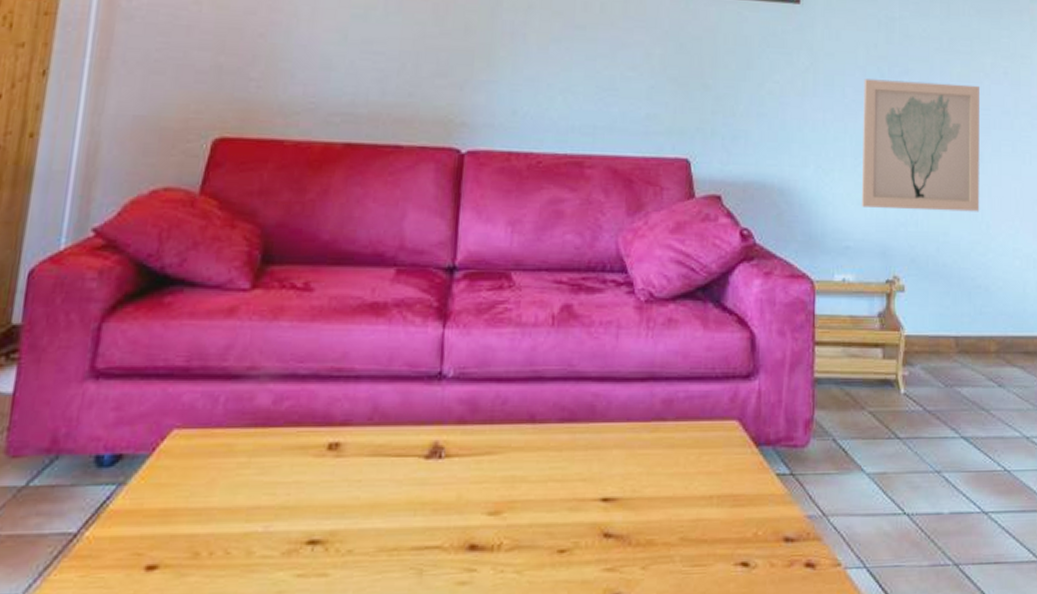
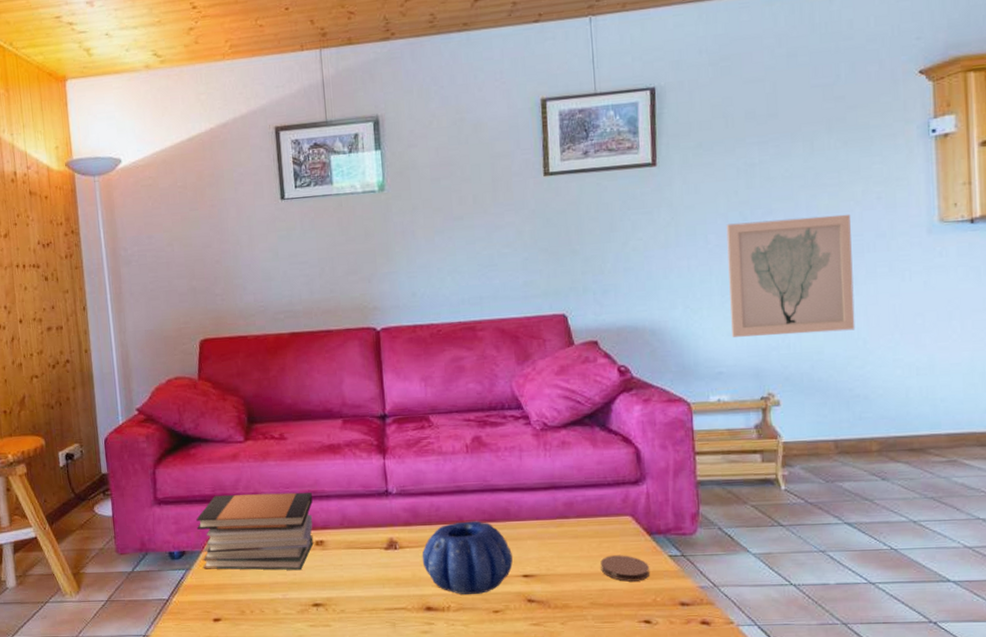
book stack: none [146,368,335,488] -> present [196,492,314,571]
decorative bowl: none [473,420,592,526] -> present [422,521,513,594]
coaster: none [697,472,754,509] -> present [600,555,650,582]

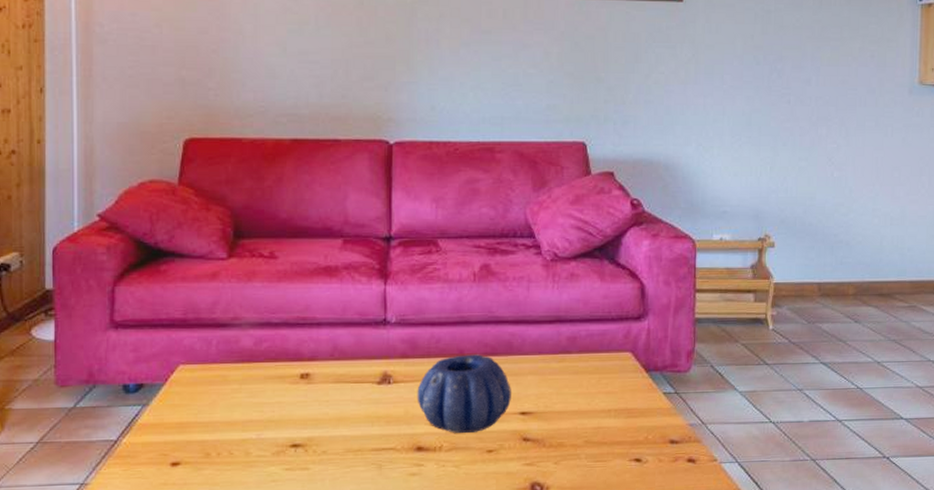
book stack: present [196,492,314,571] -> none [161,318,301,407]
coaster: present [600,555,650,582] -> none [598,392,645,419]
wall art: present [726,214,856,337] -> none [737,66,847,179]

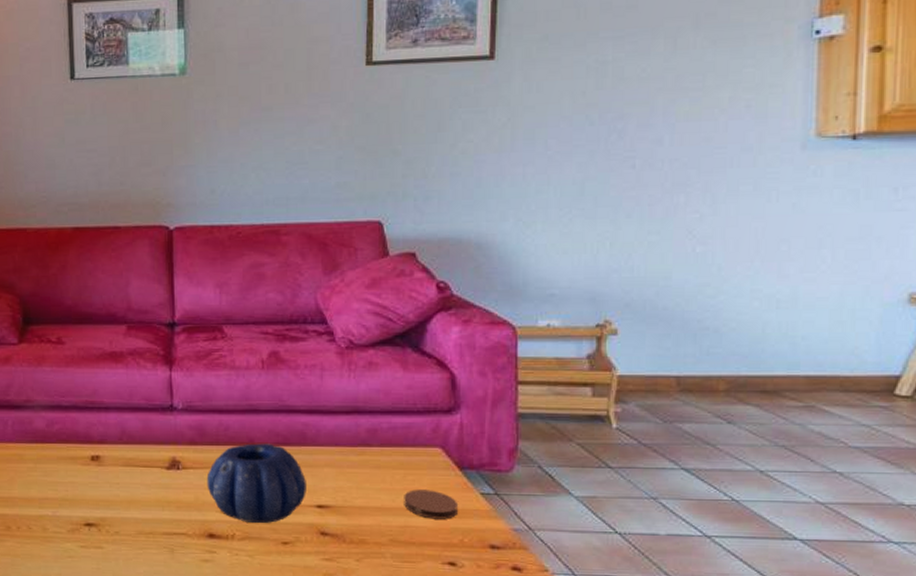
coaster: none [598,392,645,419] -> present [404,489,459,519]

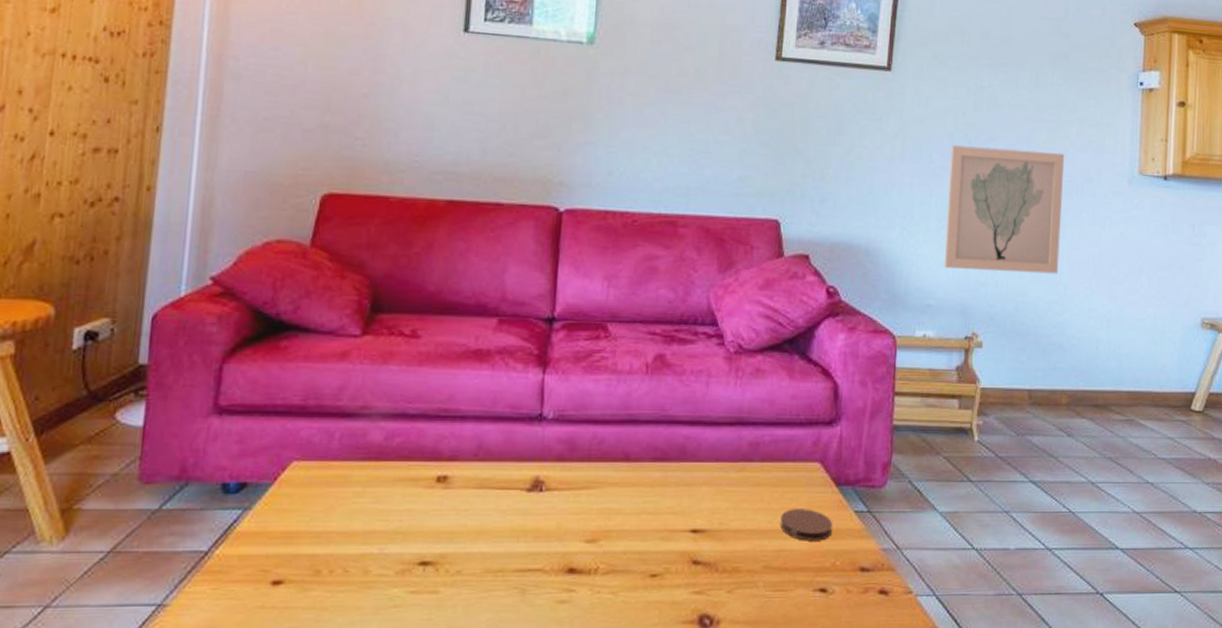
decorative bowl: present [206,443,306,523] -> none [572,459,682,553]
wall art: none [567,123,713,257] -> present [943,145,1064,274]

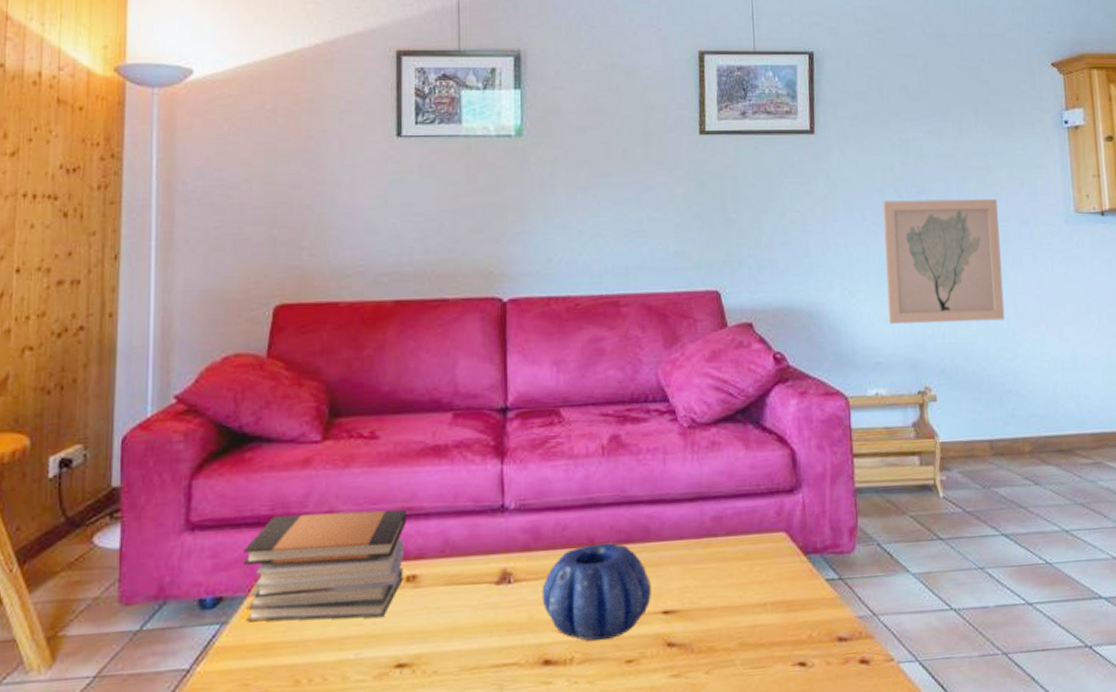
book stack: none [270,406,442,516] -> present [244,509,406,622]
decorative bowl: none [572,459,682,553] -> present [542,542,651,641]
coaster: present [780,509,833,541] -> none [751,580,806,614]

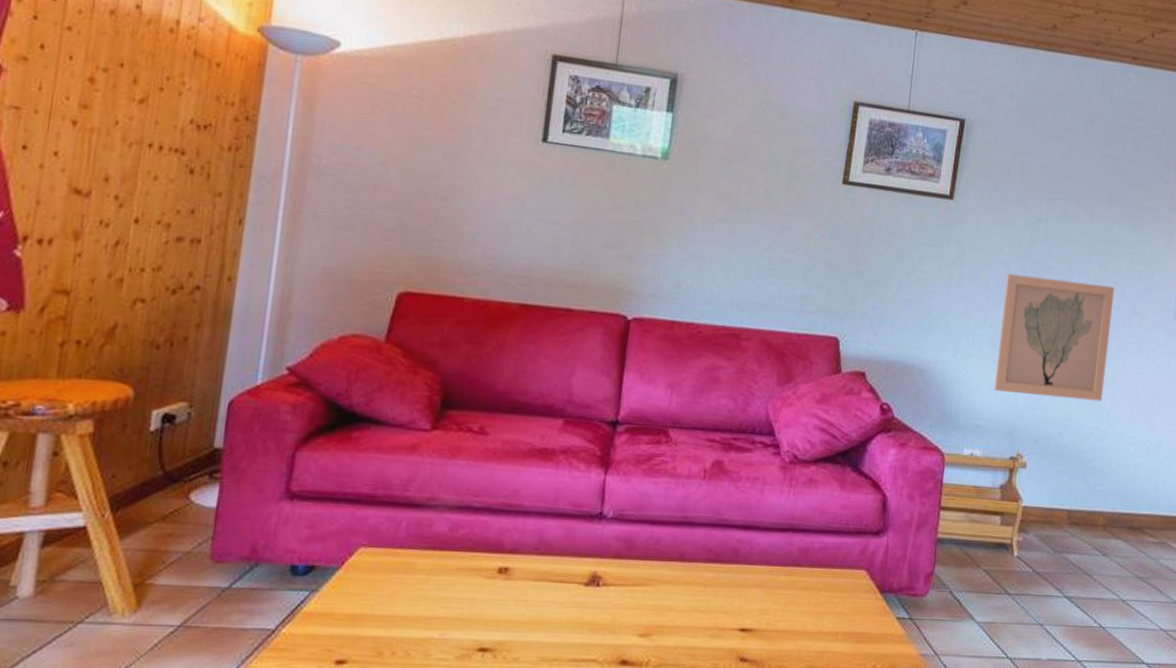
book stack: present [244,509,406,622] -> none [336,495,506,604]
decorative bowl: present [542,542,651,641] -> none [627,559,733,648]

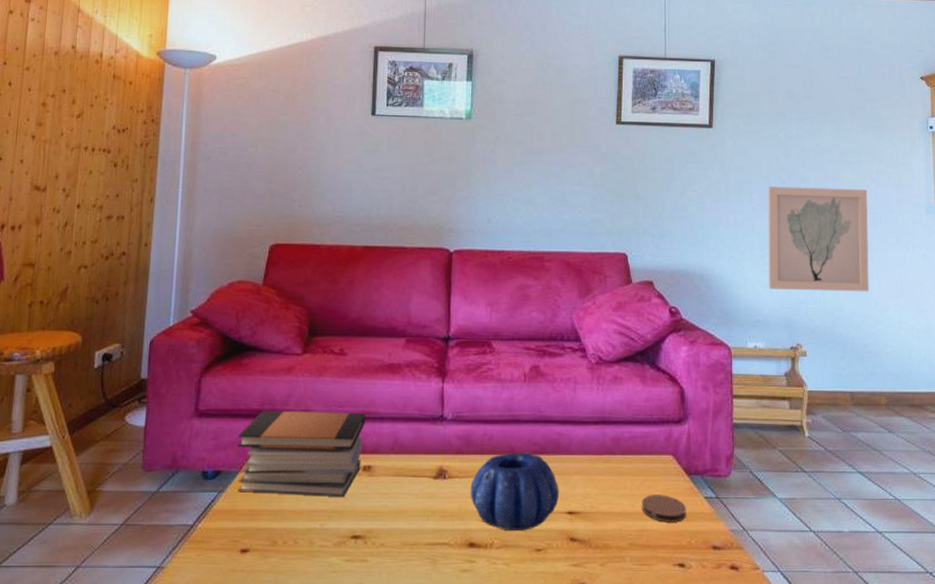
book stack: none [336,495,506,604] -> present [238,410,365,498]
decorative bowl: none [627,559,733,648] -> present [470,452,559,530]
coaster: none [825,613,876,644] -> present [642,495,687,523]

